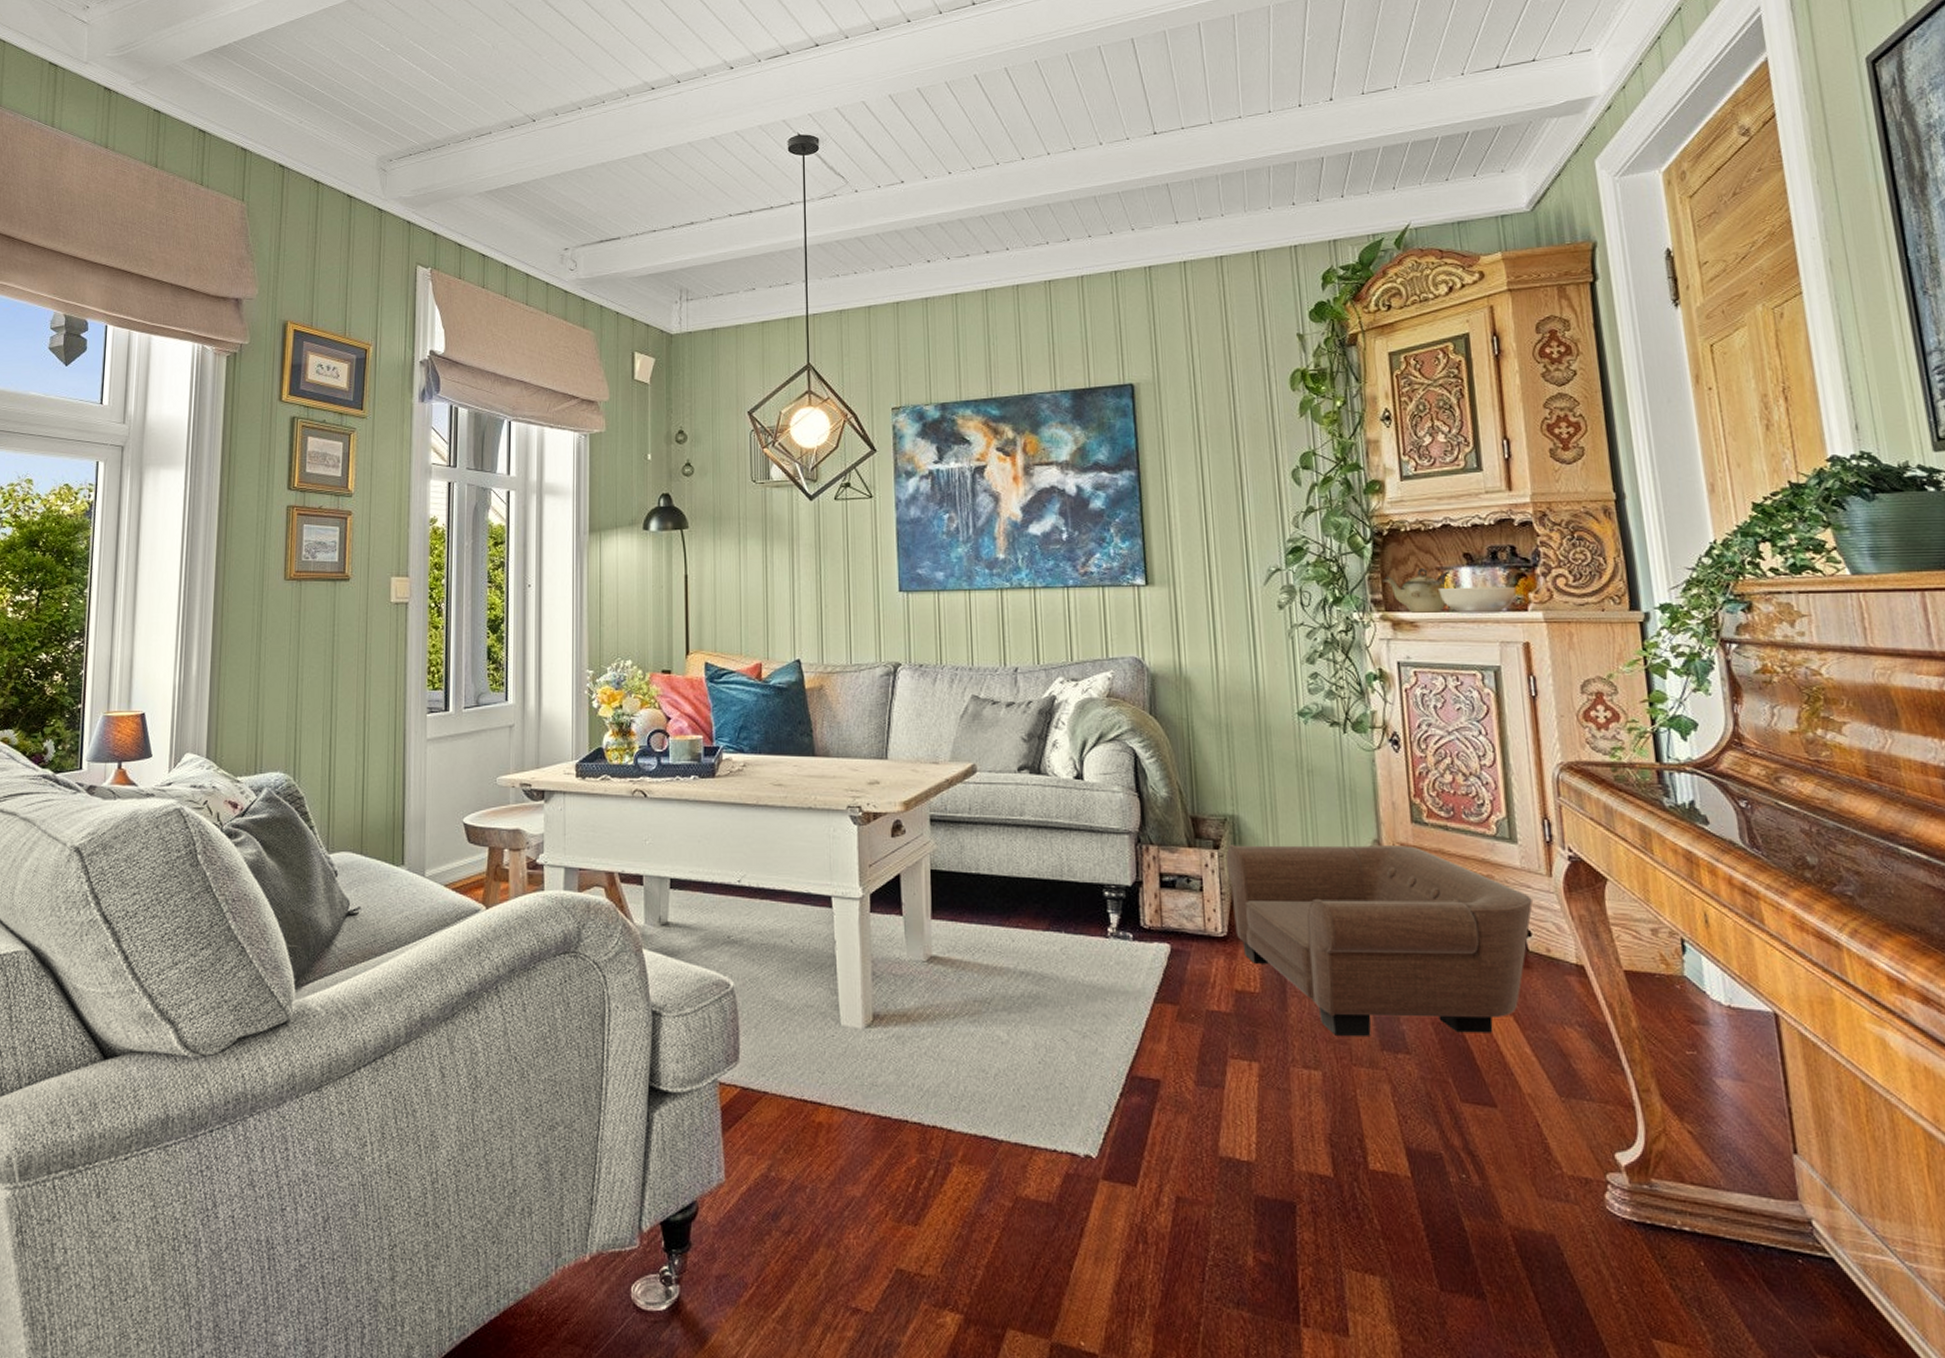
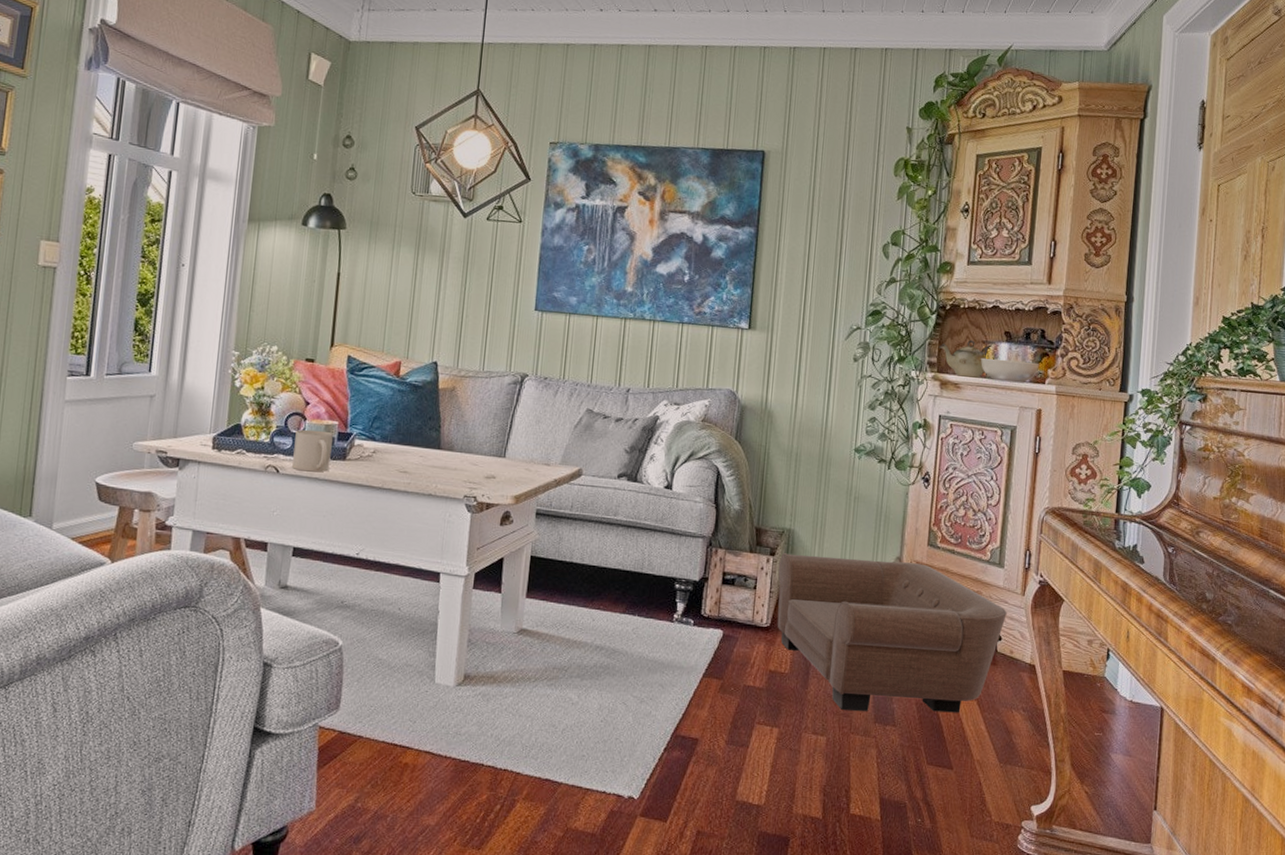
mug: none [660,747,699,793] -> present [292,429,333,472]

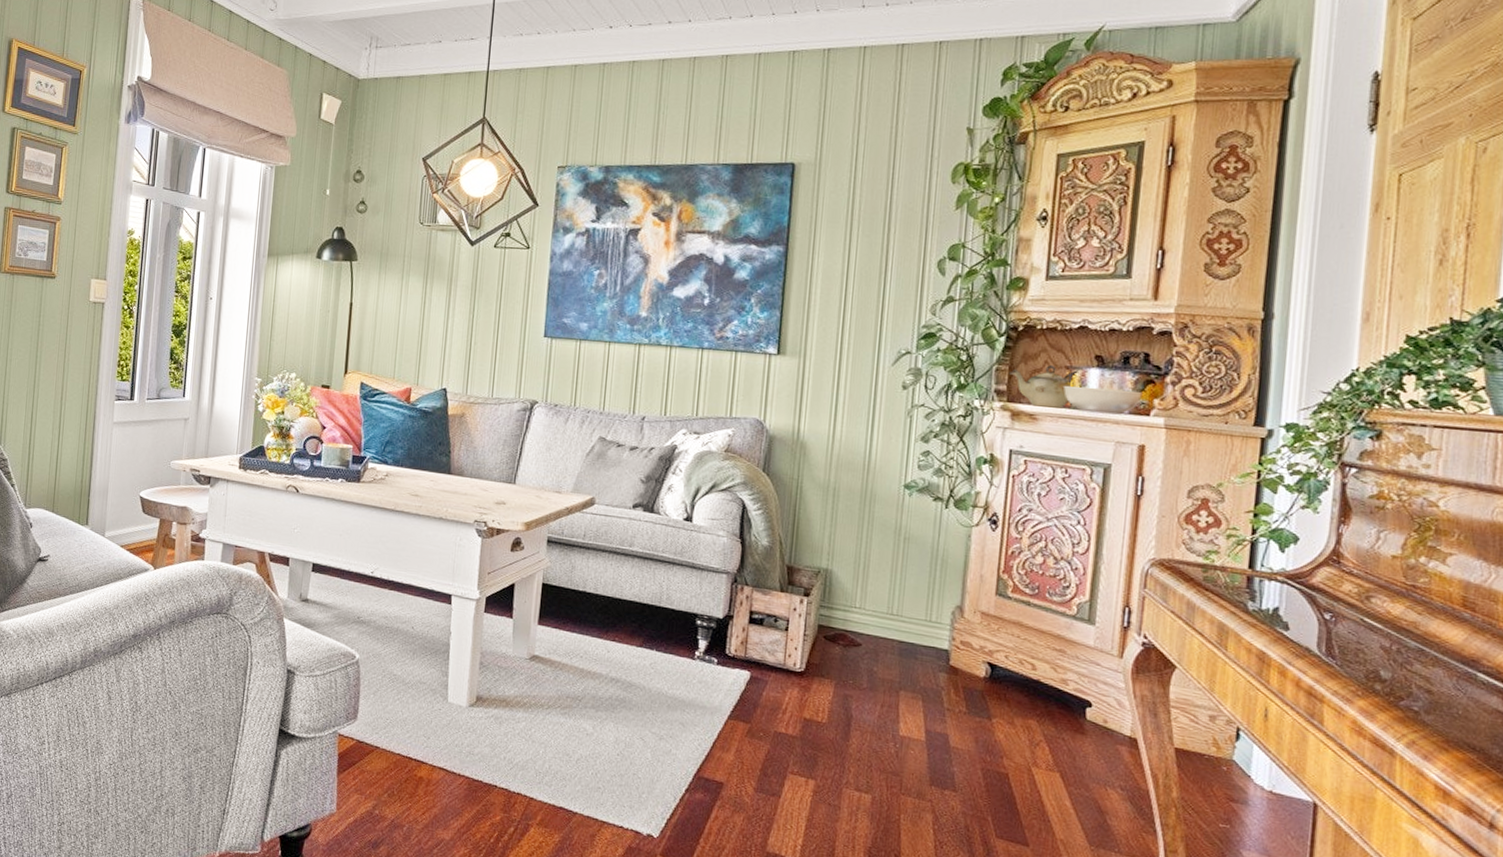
mug: present [292,429,333,472] -> none [311,452,348,493]
dog bed: present [777,553,1007,713] -> none [812,594,1099,785]

